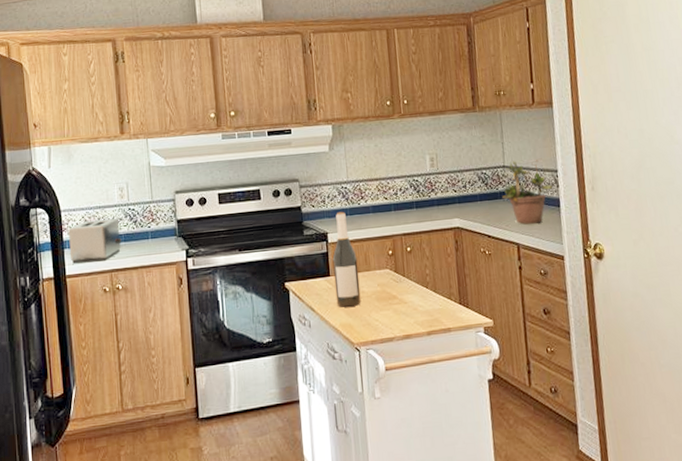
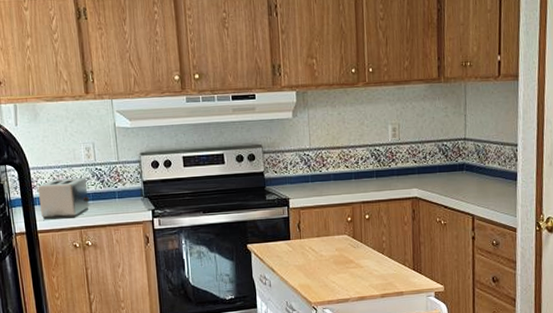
wine bottle: present [332,211,361,307] -> none [293,178,320,269]
potted plant: present [502,160,552,225] -> none [461,133,511,197]

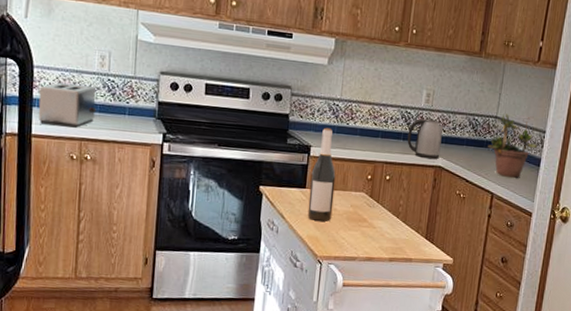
wine bottle: none [293,178,320,269] -> present [307,127,336,222]
kettle: none [380,152,415,192] -> present [407,118,444,160]
potted plant: none [461,133,511,197] -> present [488,114,537,178]

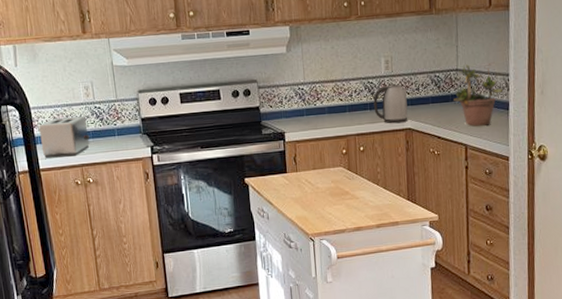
wine bottle: present [307,127,336,222] -> none [289,112,316,202]

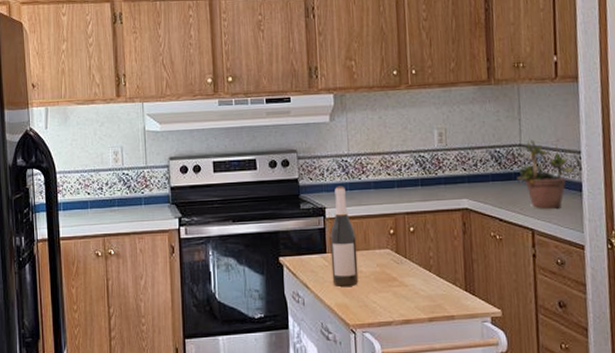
toaster: present [39,116,90,159] -> none [63,182,115,227]
wine bottle: none [289,112,316,202] -> present [329,186,359,287]
kettle: present [373,84,408,124] -> none [425,159,465,203]

